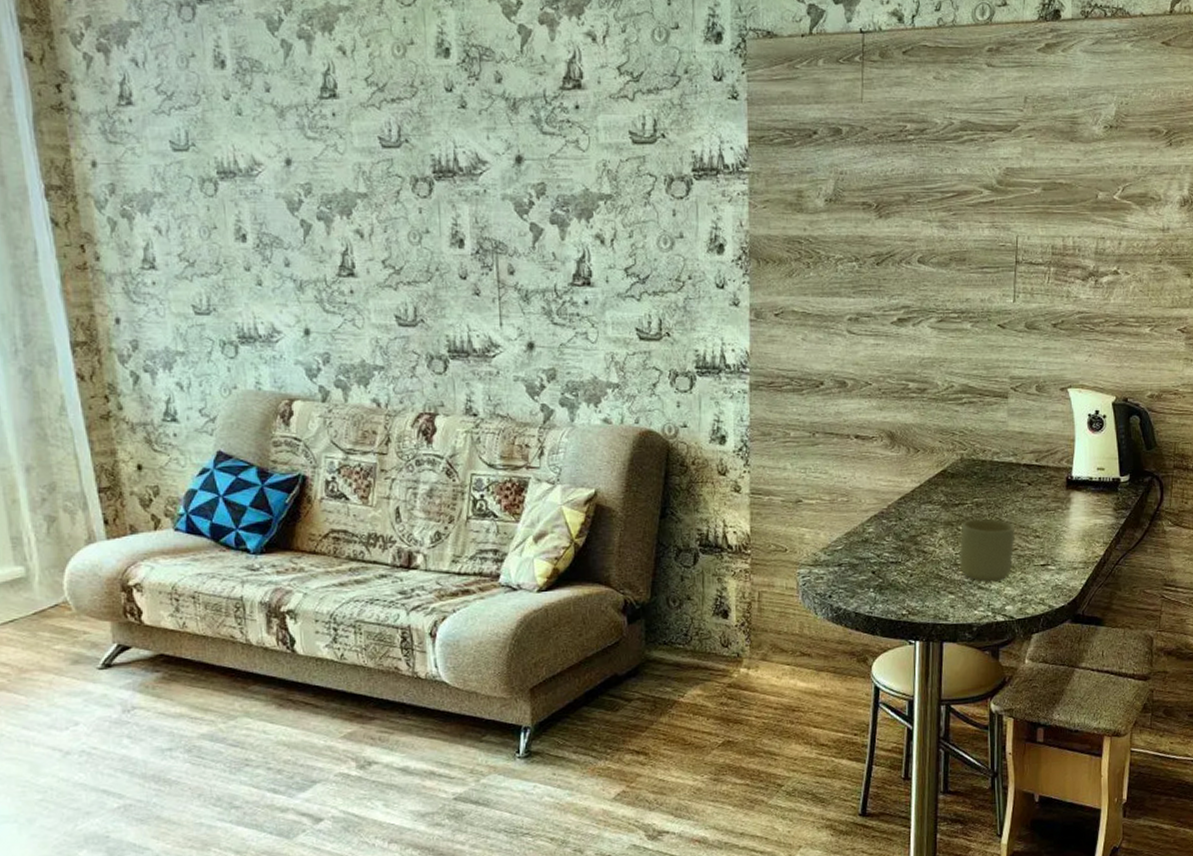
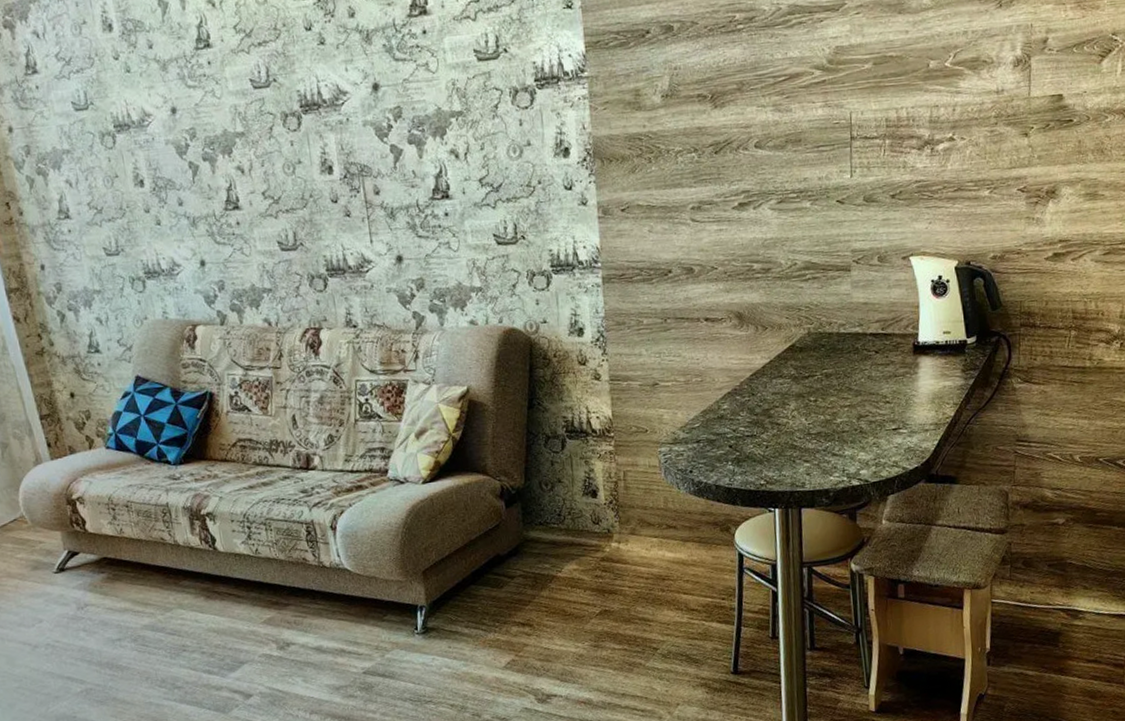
mug: present [959,518,1015,582] -> none [812,388,866,449]

